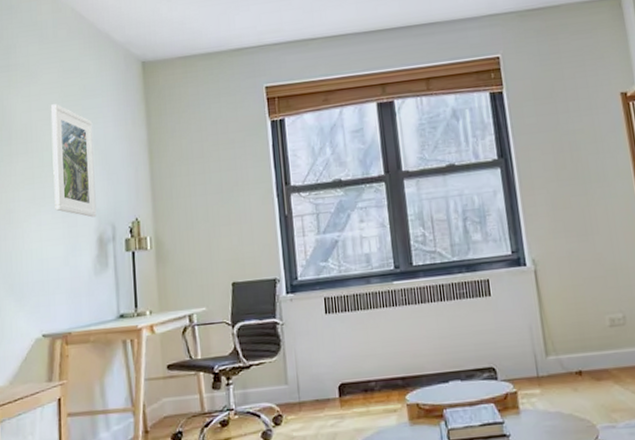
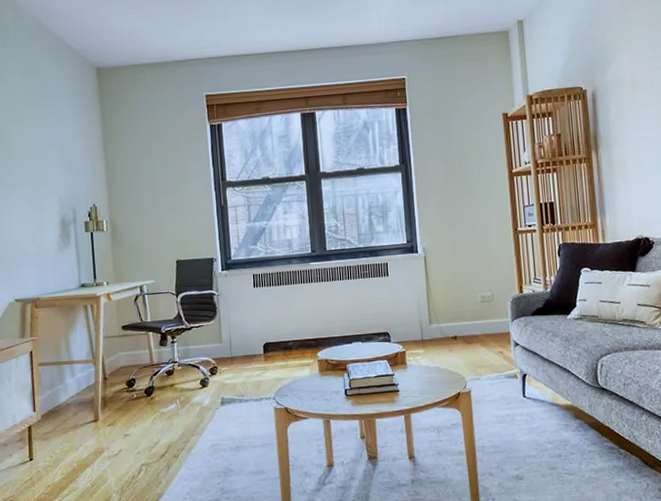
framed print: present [50,104,97,218] -> none [15,102,59,203]

